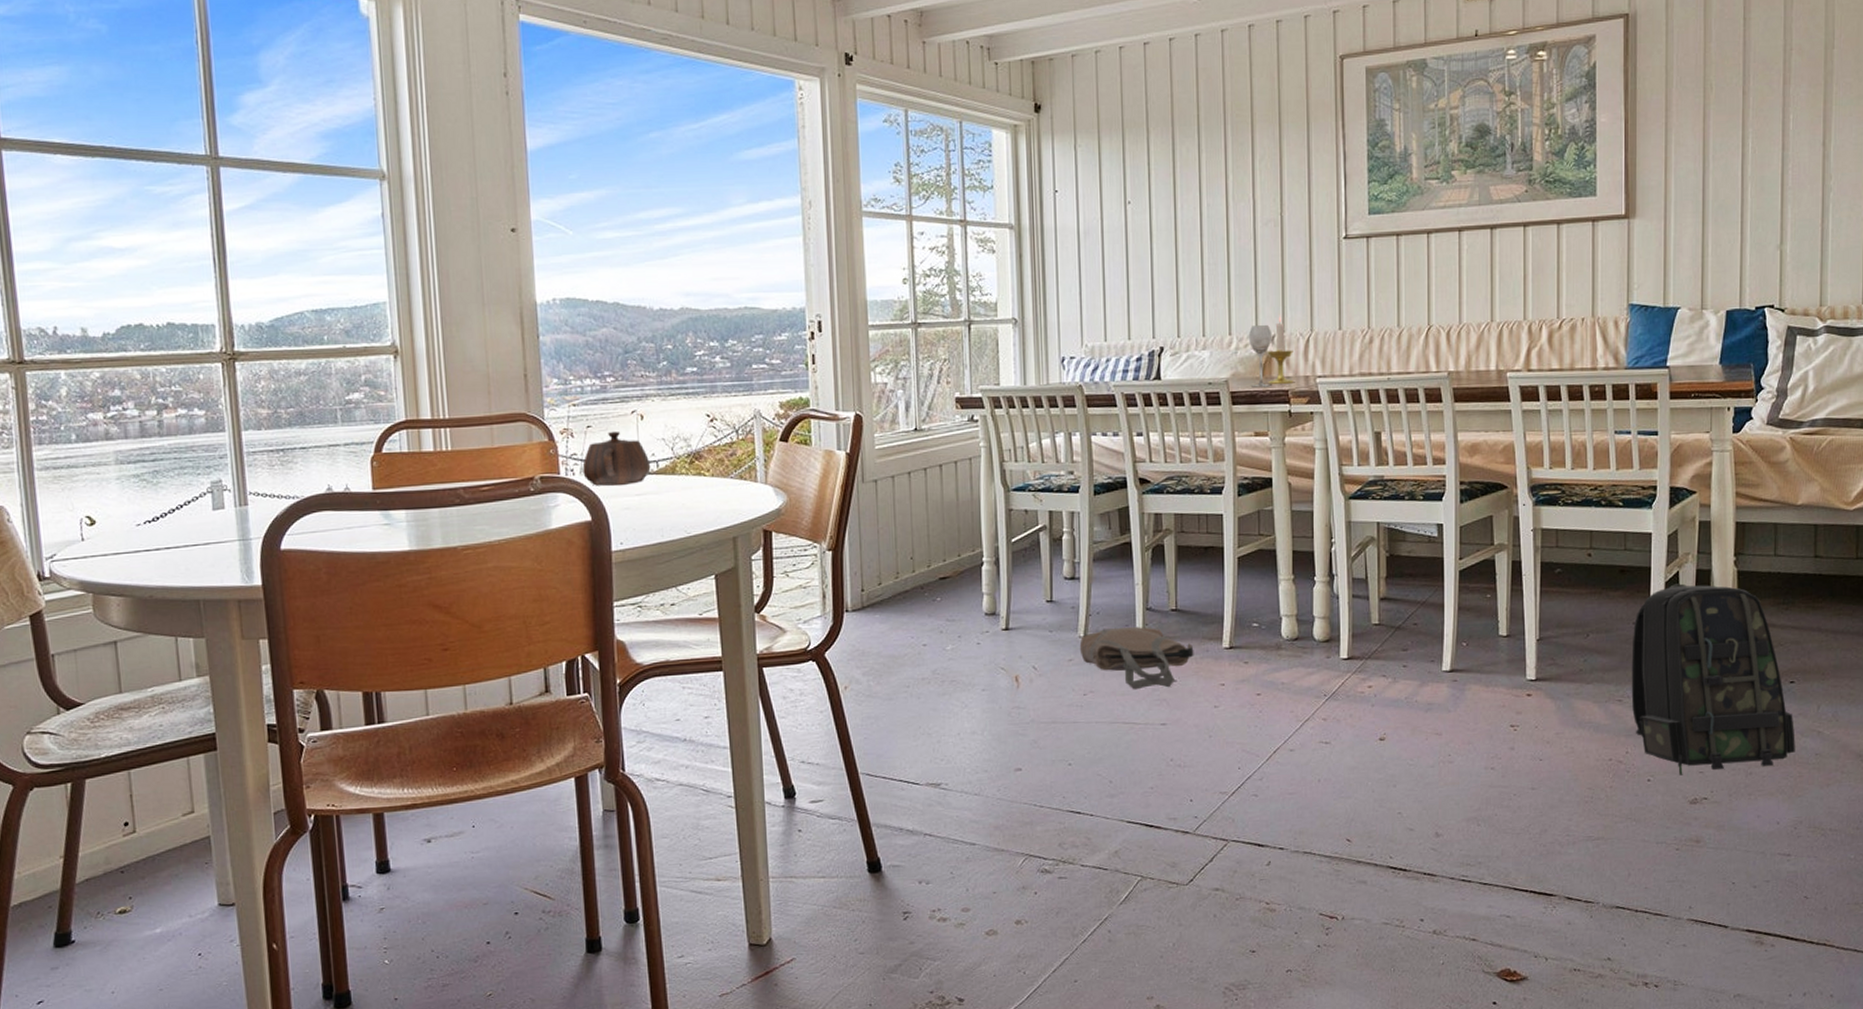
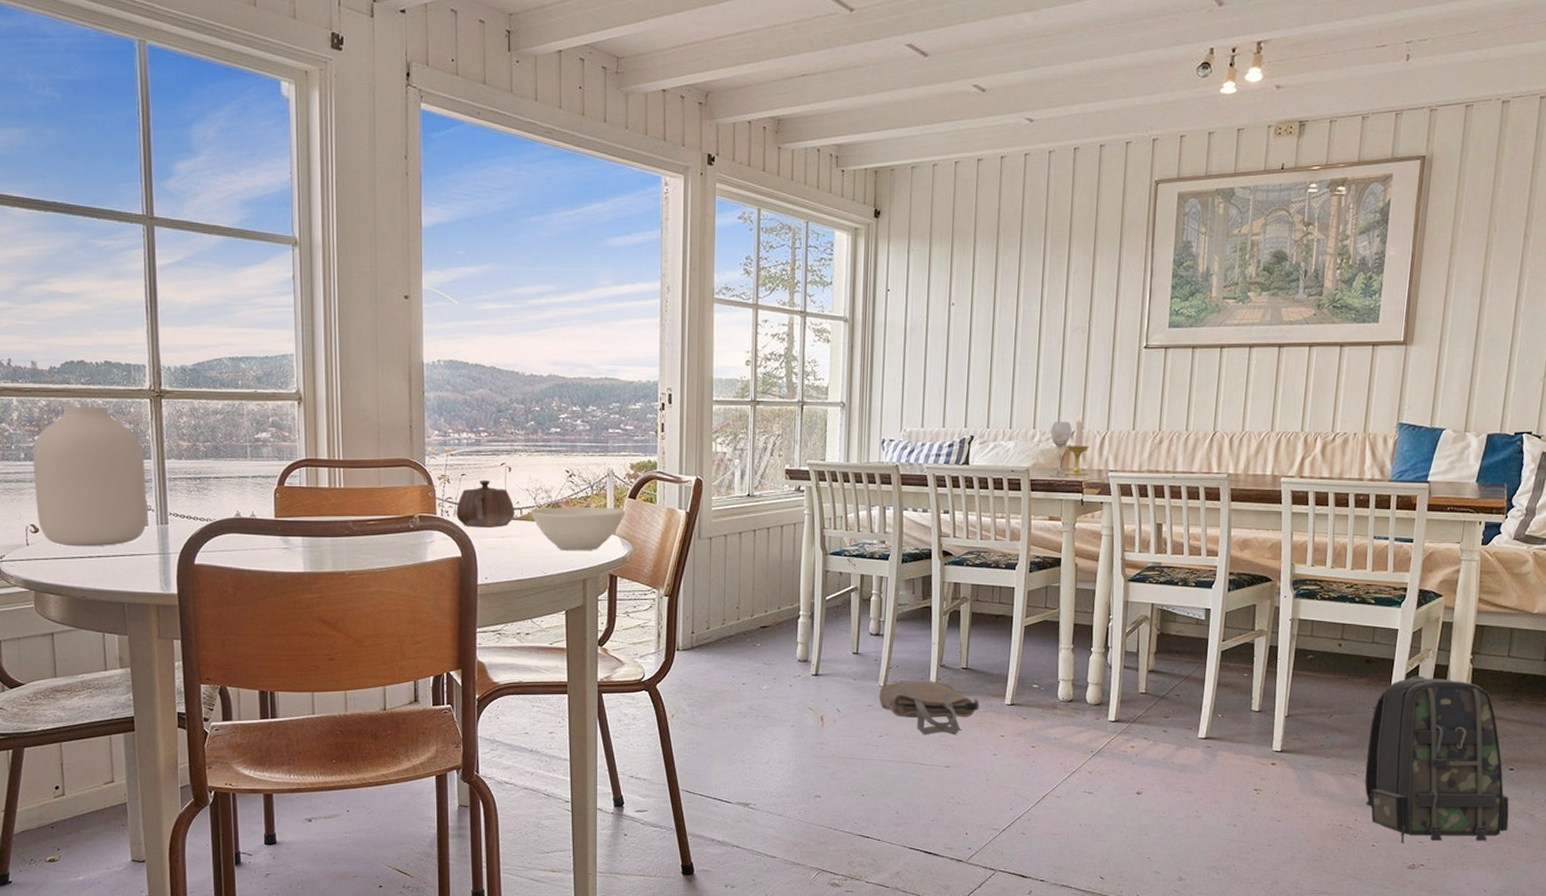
vase: none [85,375,224,539] -> present [32,406,148,547]
bowl: none [668,453,777,506] -> present [530,506,626,551]

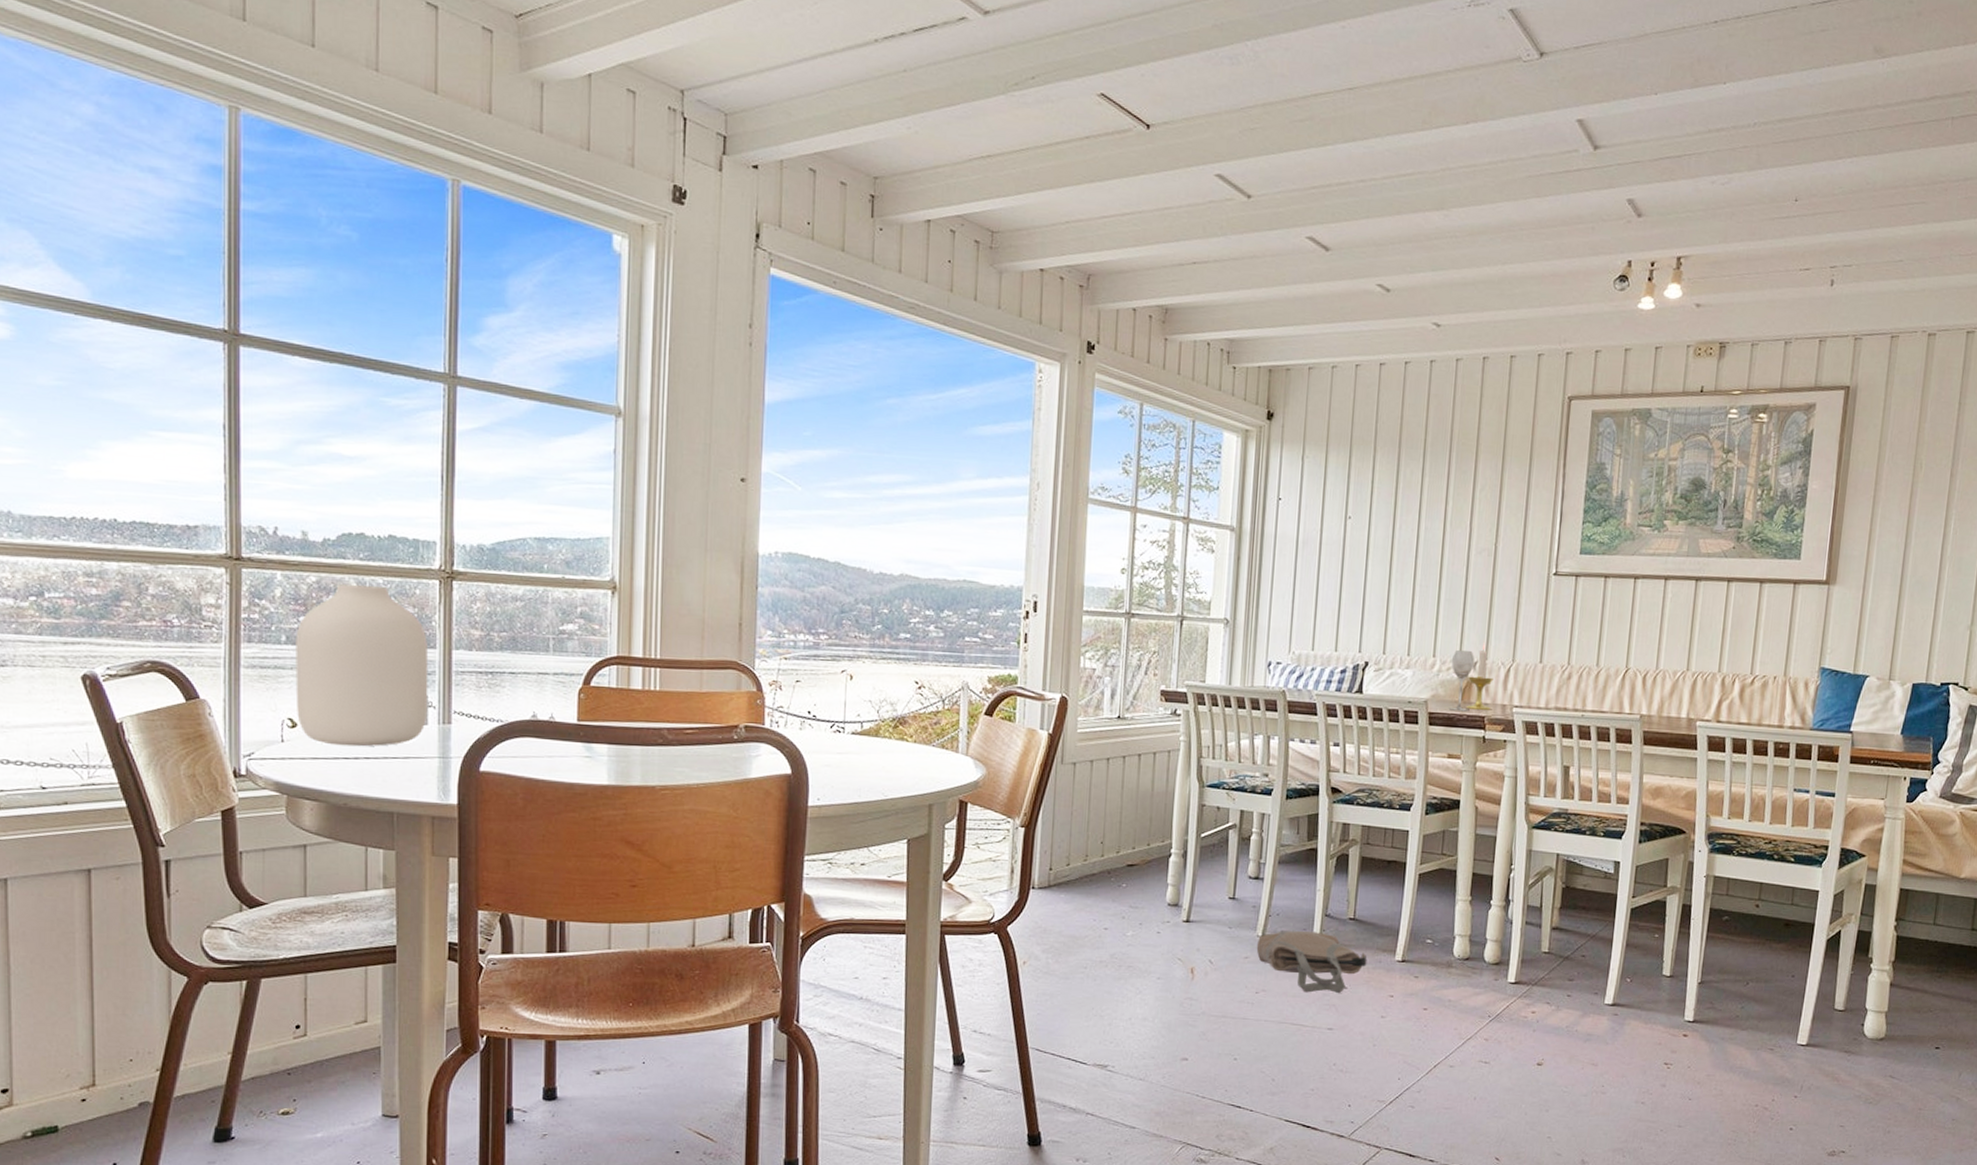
teapot: present [456,479,515,527] -> none [787,688,855,743]
bowl: present [530,506,626,551] -> none [872,722,980,773]
backpack: present [1364,676,1509,844] -> none [1782,942,1935,1127]

